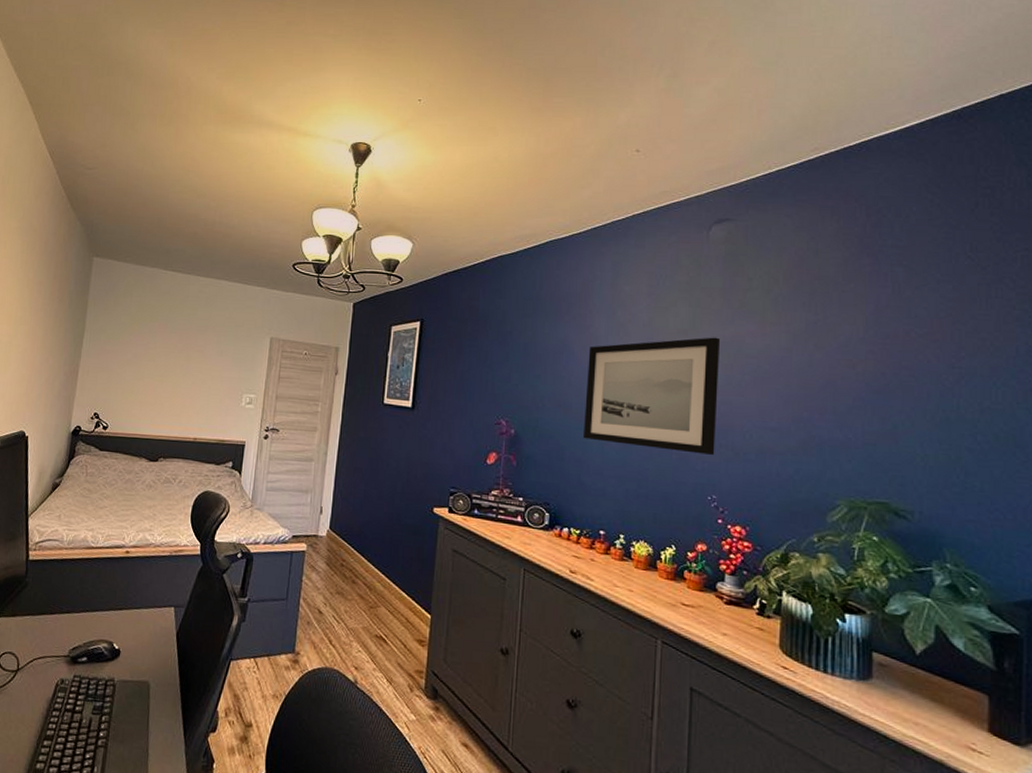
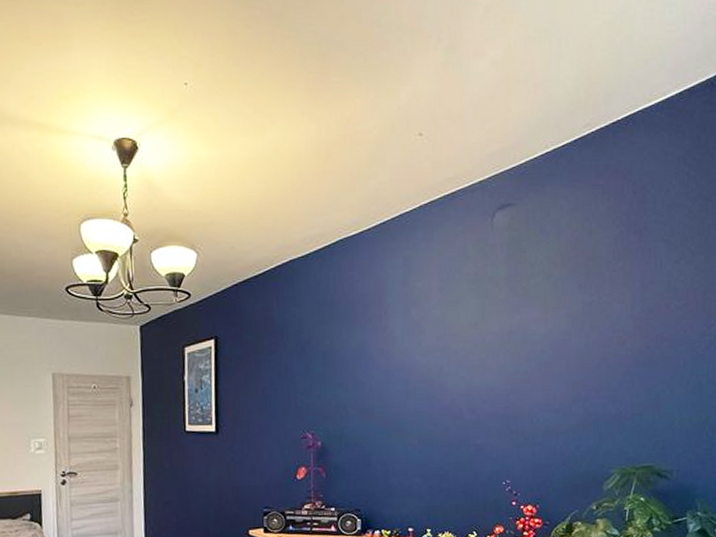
wall art: present [584,337,721,455] -> none [386,327,508,443]

